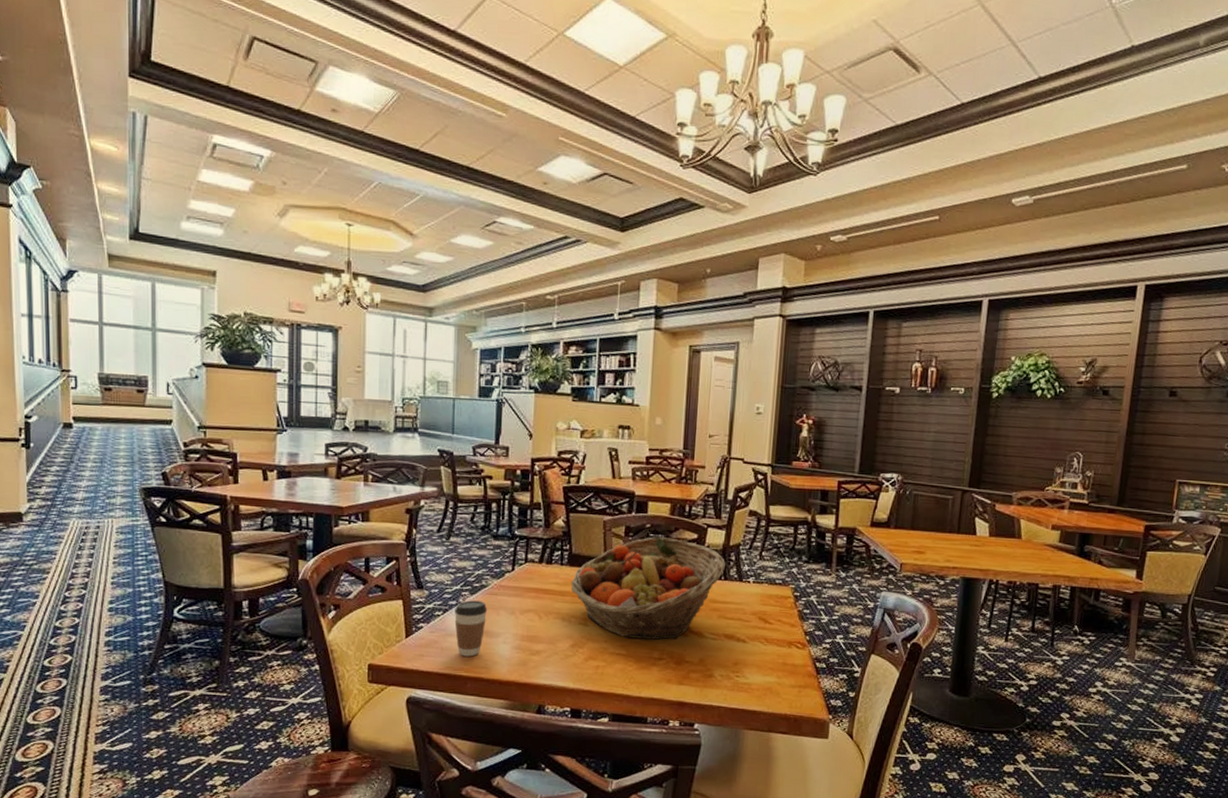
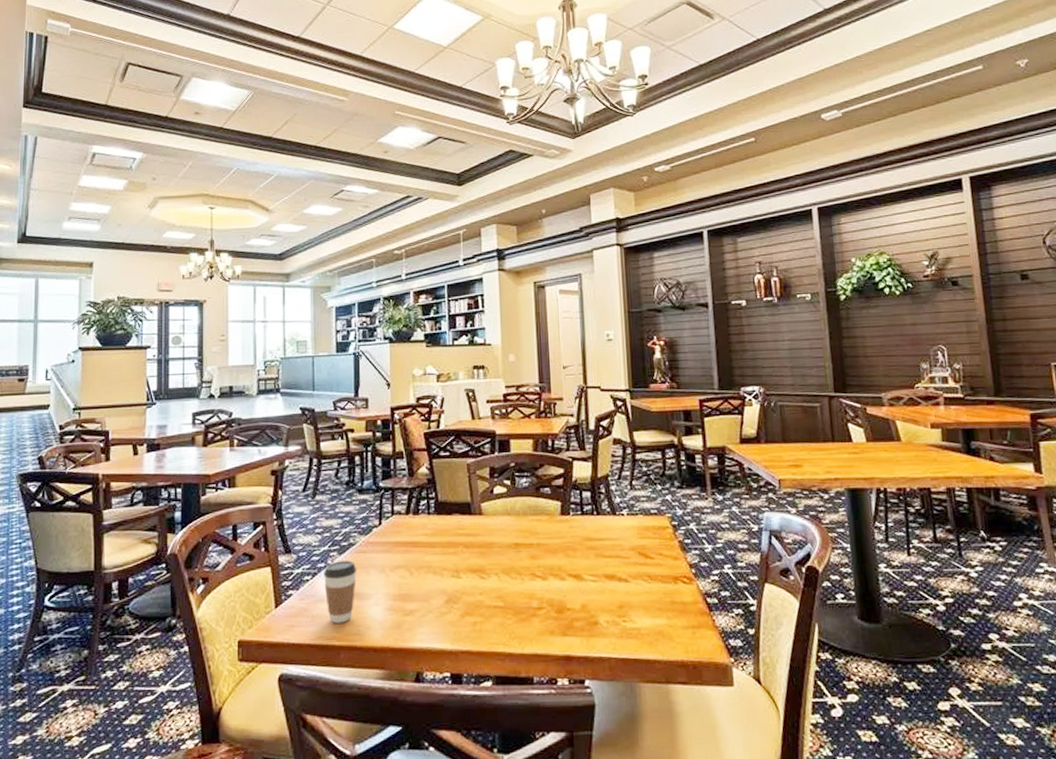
fruit basket: present [571,537,725,640] -> none [439,475,596,589]

